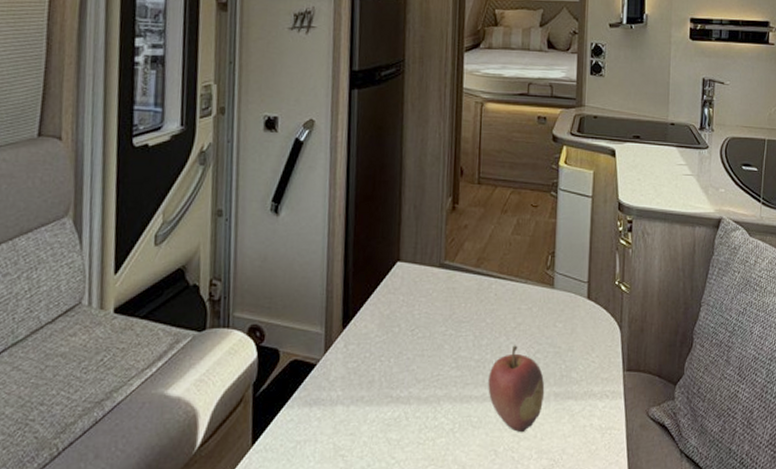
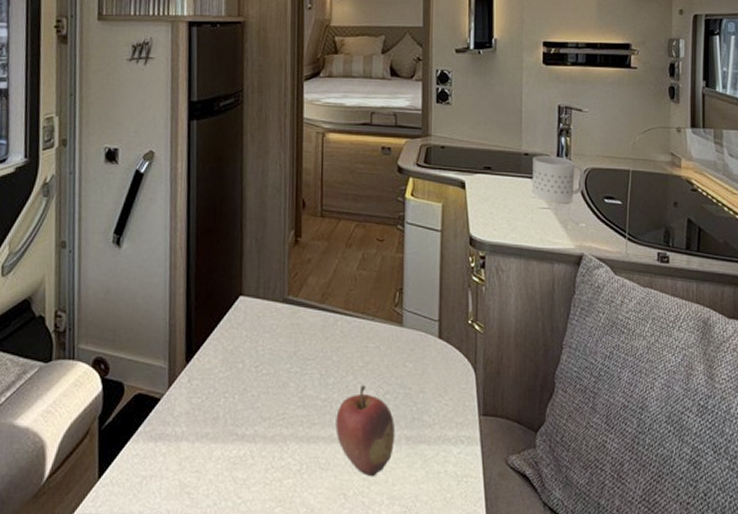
mug: none [677,125,726,171] -> present [532,156,585,204]

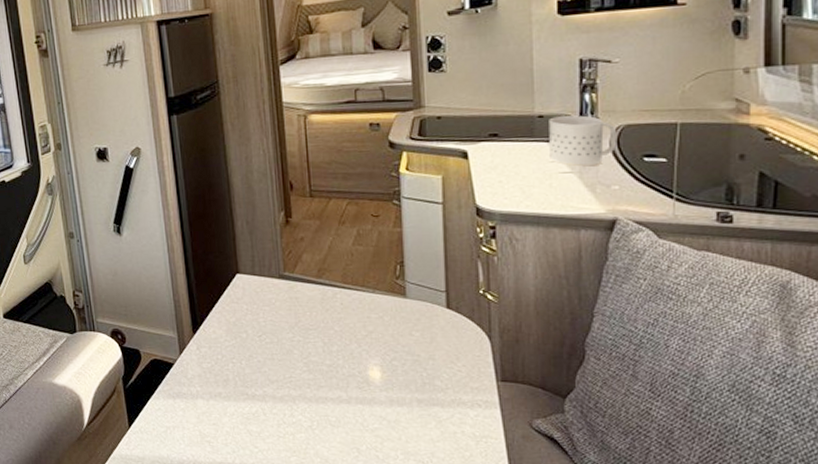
fruit: present [336,385,395,477] -> none [343,352,406,435]

